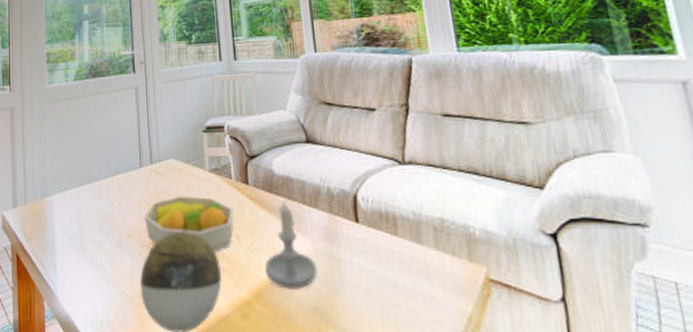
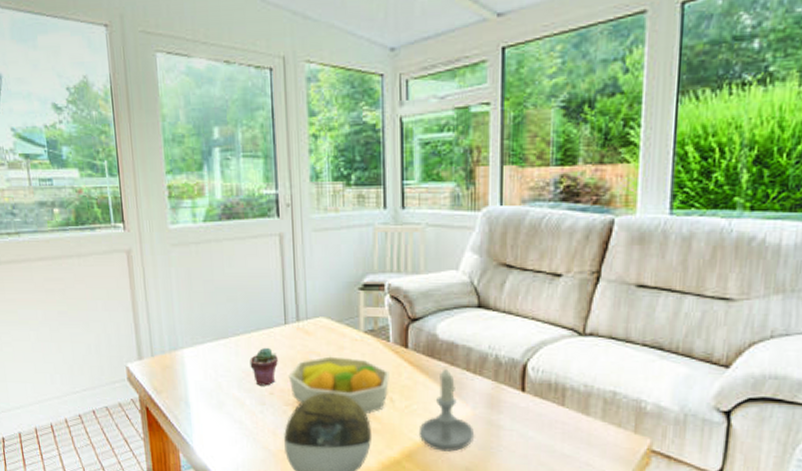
potted succulent: none [110,190,134,228] -> present [250,347,278,386]

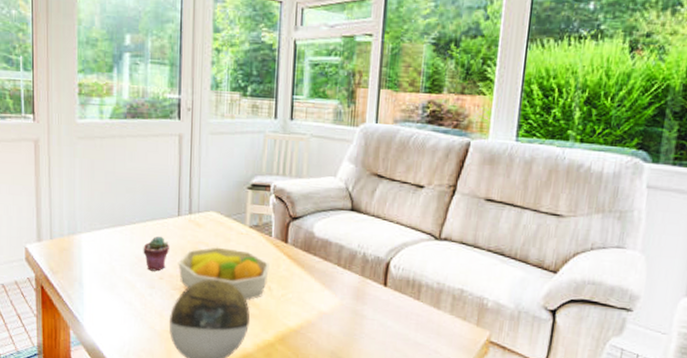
candle: present [418,368,475,452] -> none [292,262,341,337]

